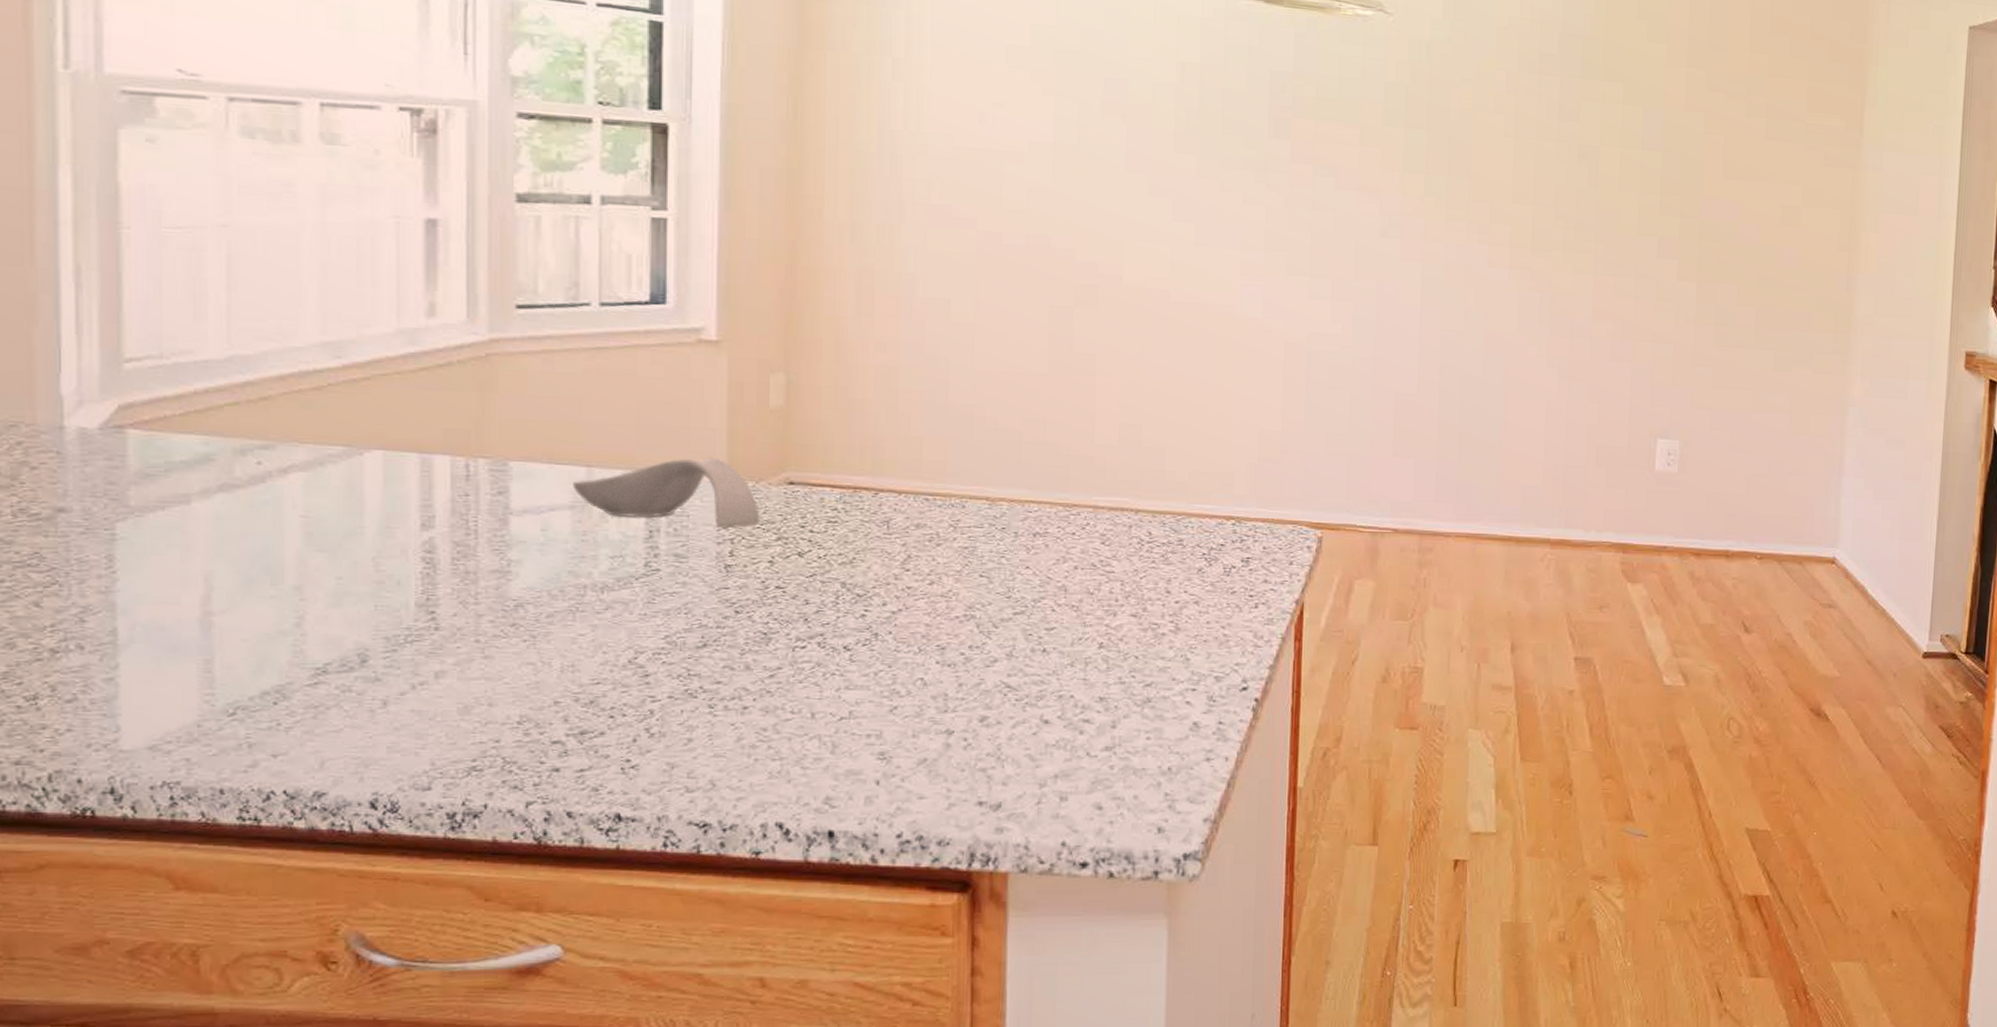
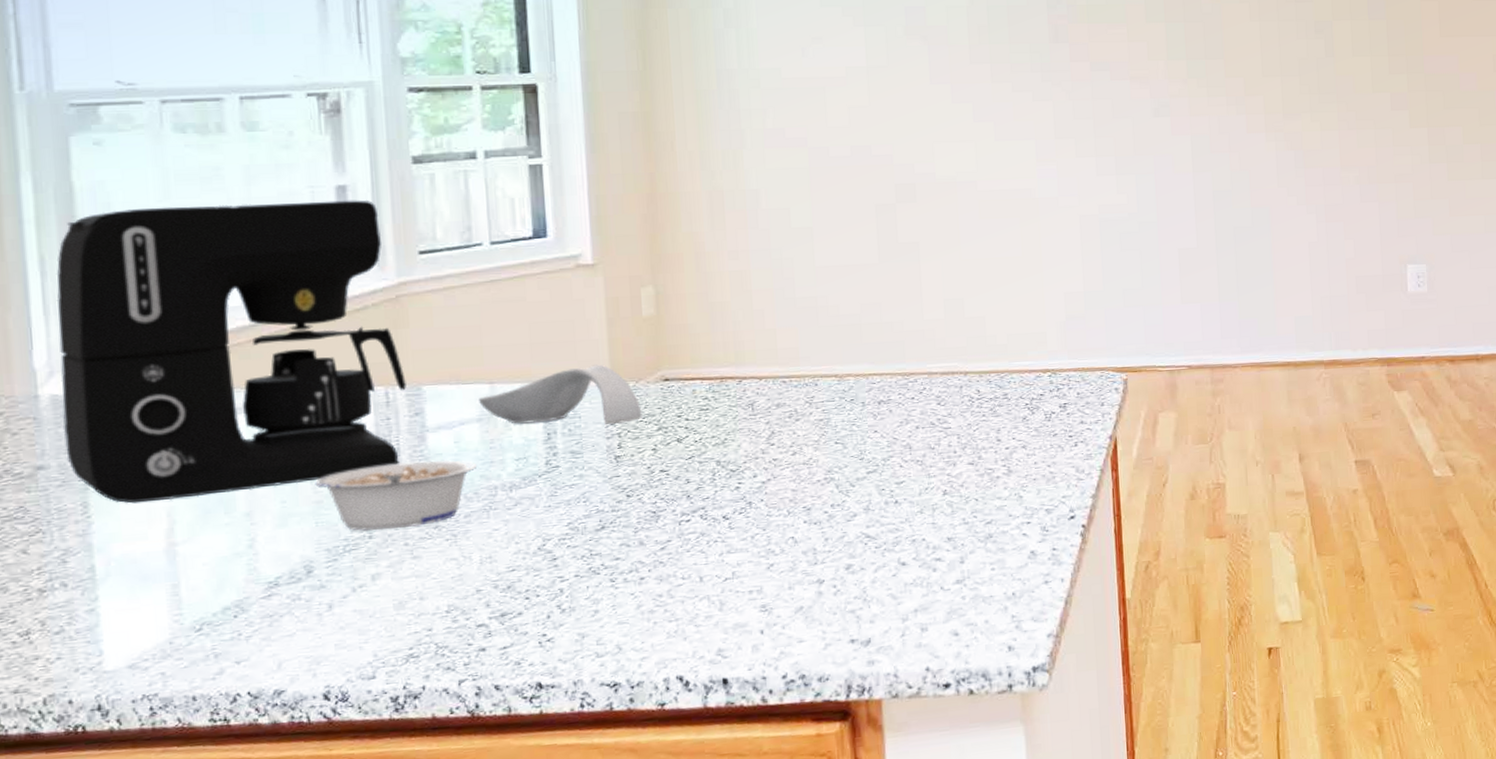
coffee maker: none [90,221,490,563] -> present [56,200,406,504]
legume: none [377,547,564,623] -> present [315,459,476,532]

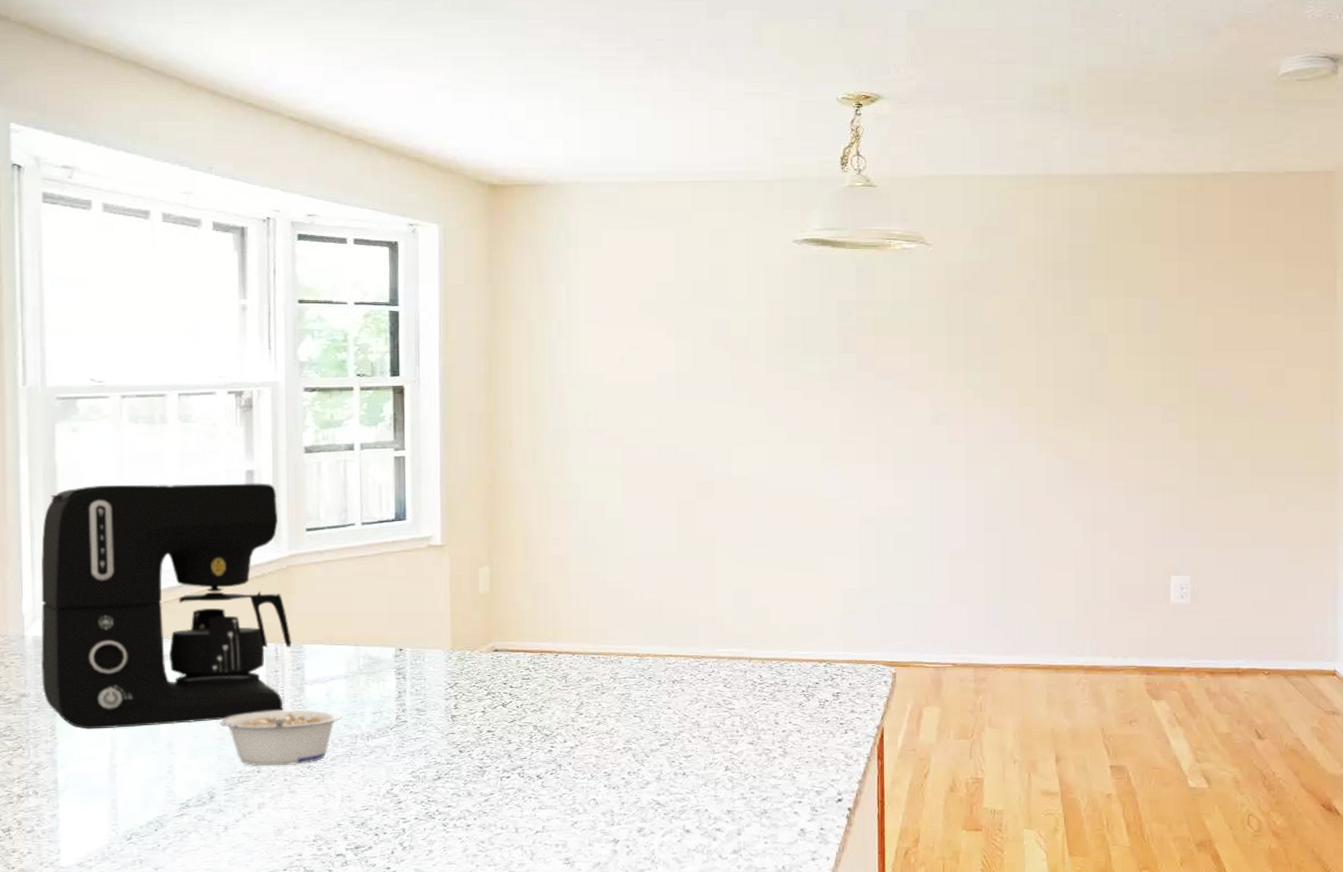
spoon rest: present [479,364,642,425] -> none [347,634,475,688]

